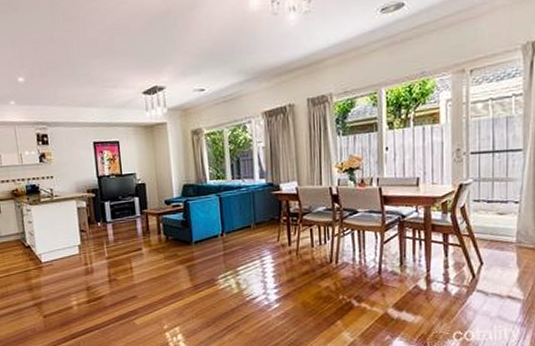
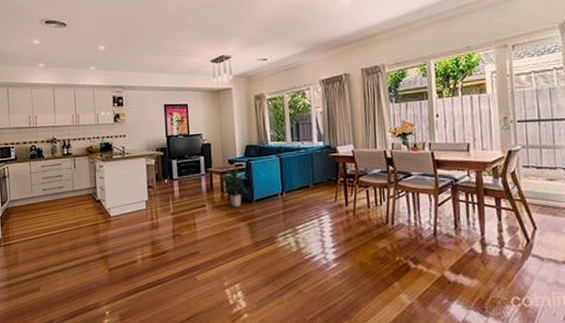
indoor plant: none [156,208,188,249] -> present [220,167,250,207]

